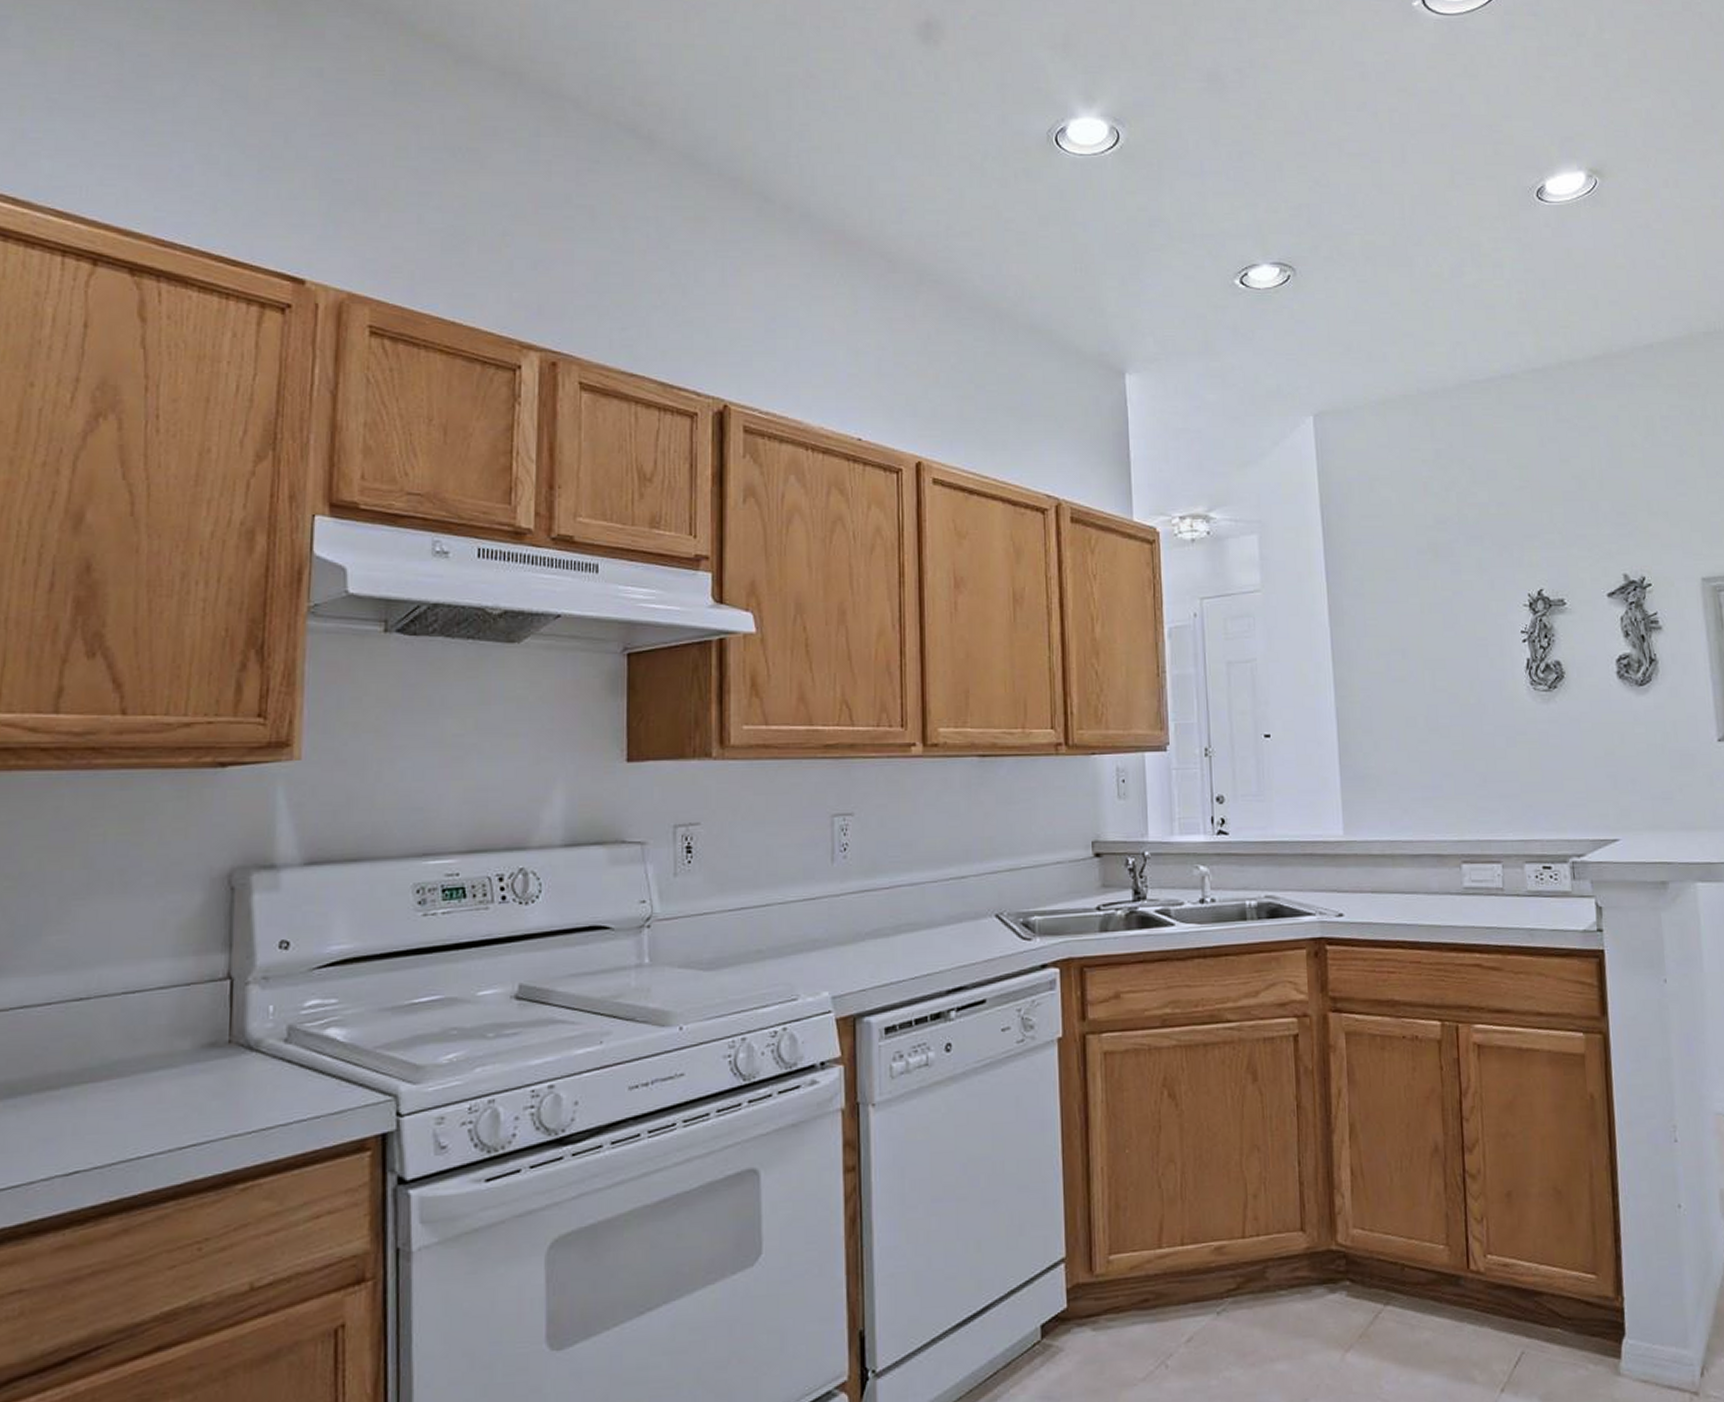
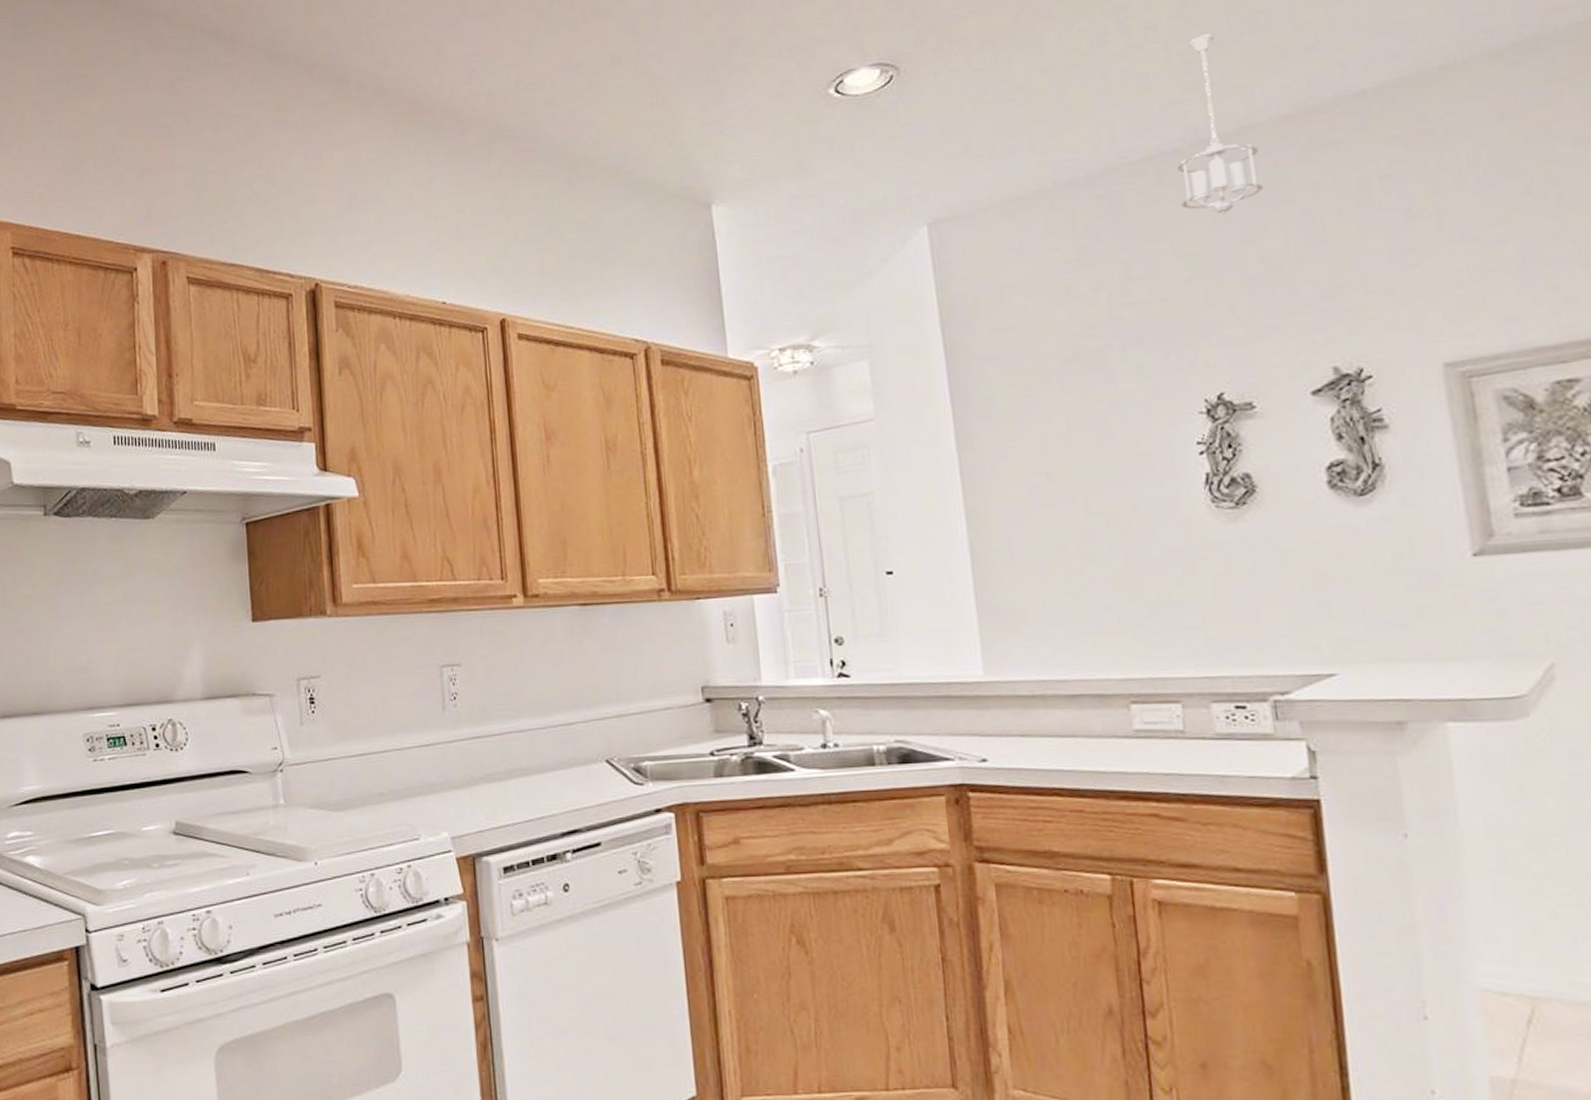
pendant light: none [1513,279,1577,434] -> present [1176,34,1263,214]

